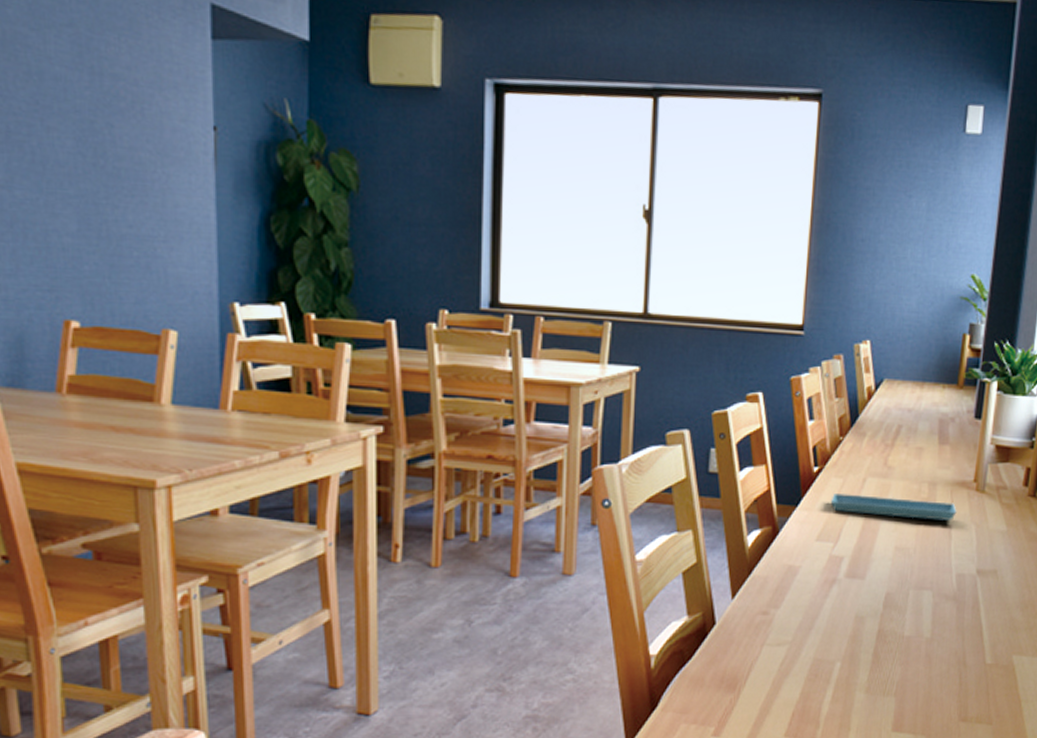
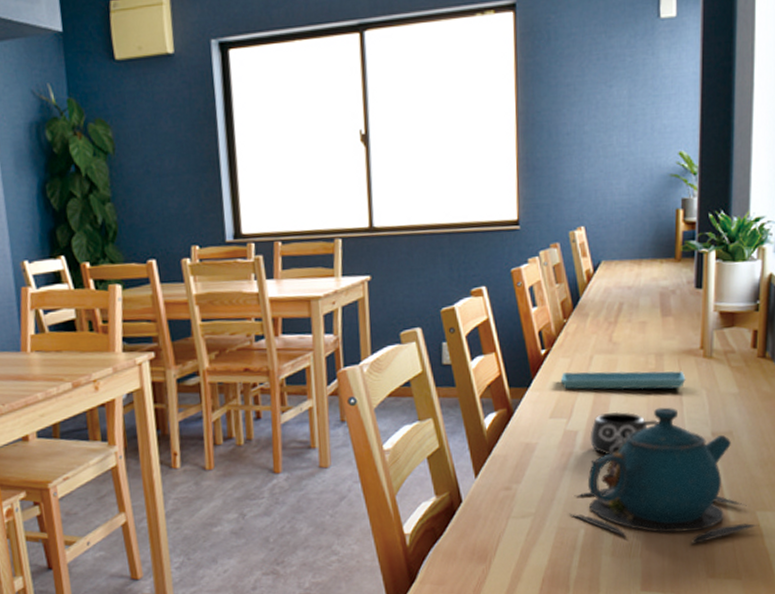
teapot: none [826,539,1015,685] -> present [569,407,760,544]
mug: none [855,539,927,586] -> present [590,411,659,455]

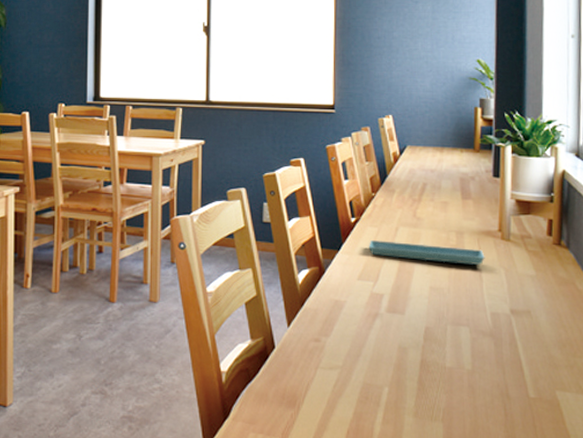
teapot: present [569,407,760,544] -> none [374,281,560,416]
mug: present [590,411,659,455] -> none [394,280,460,320]

